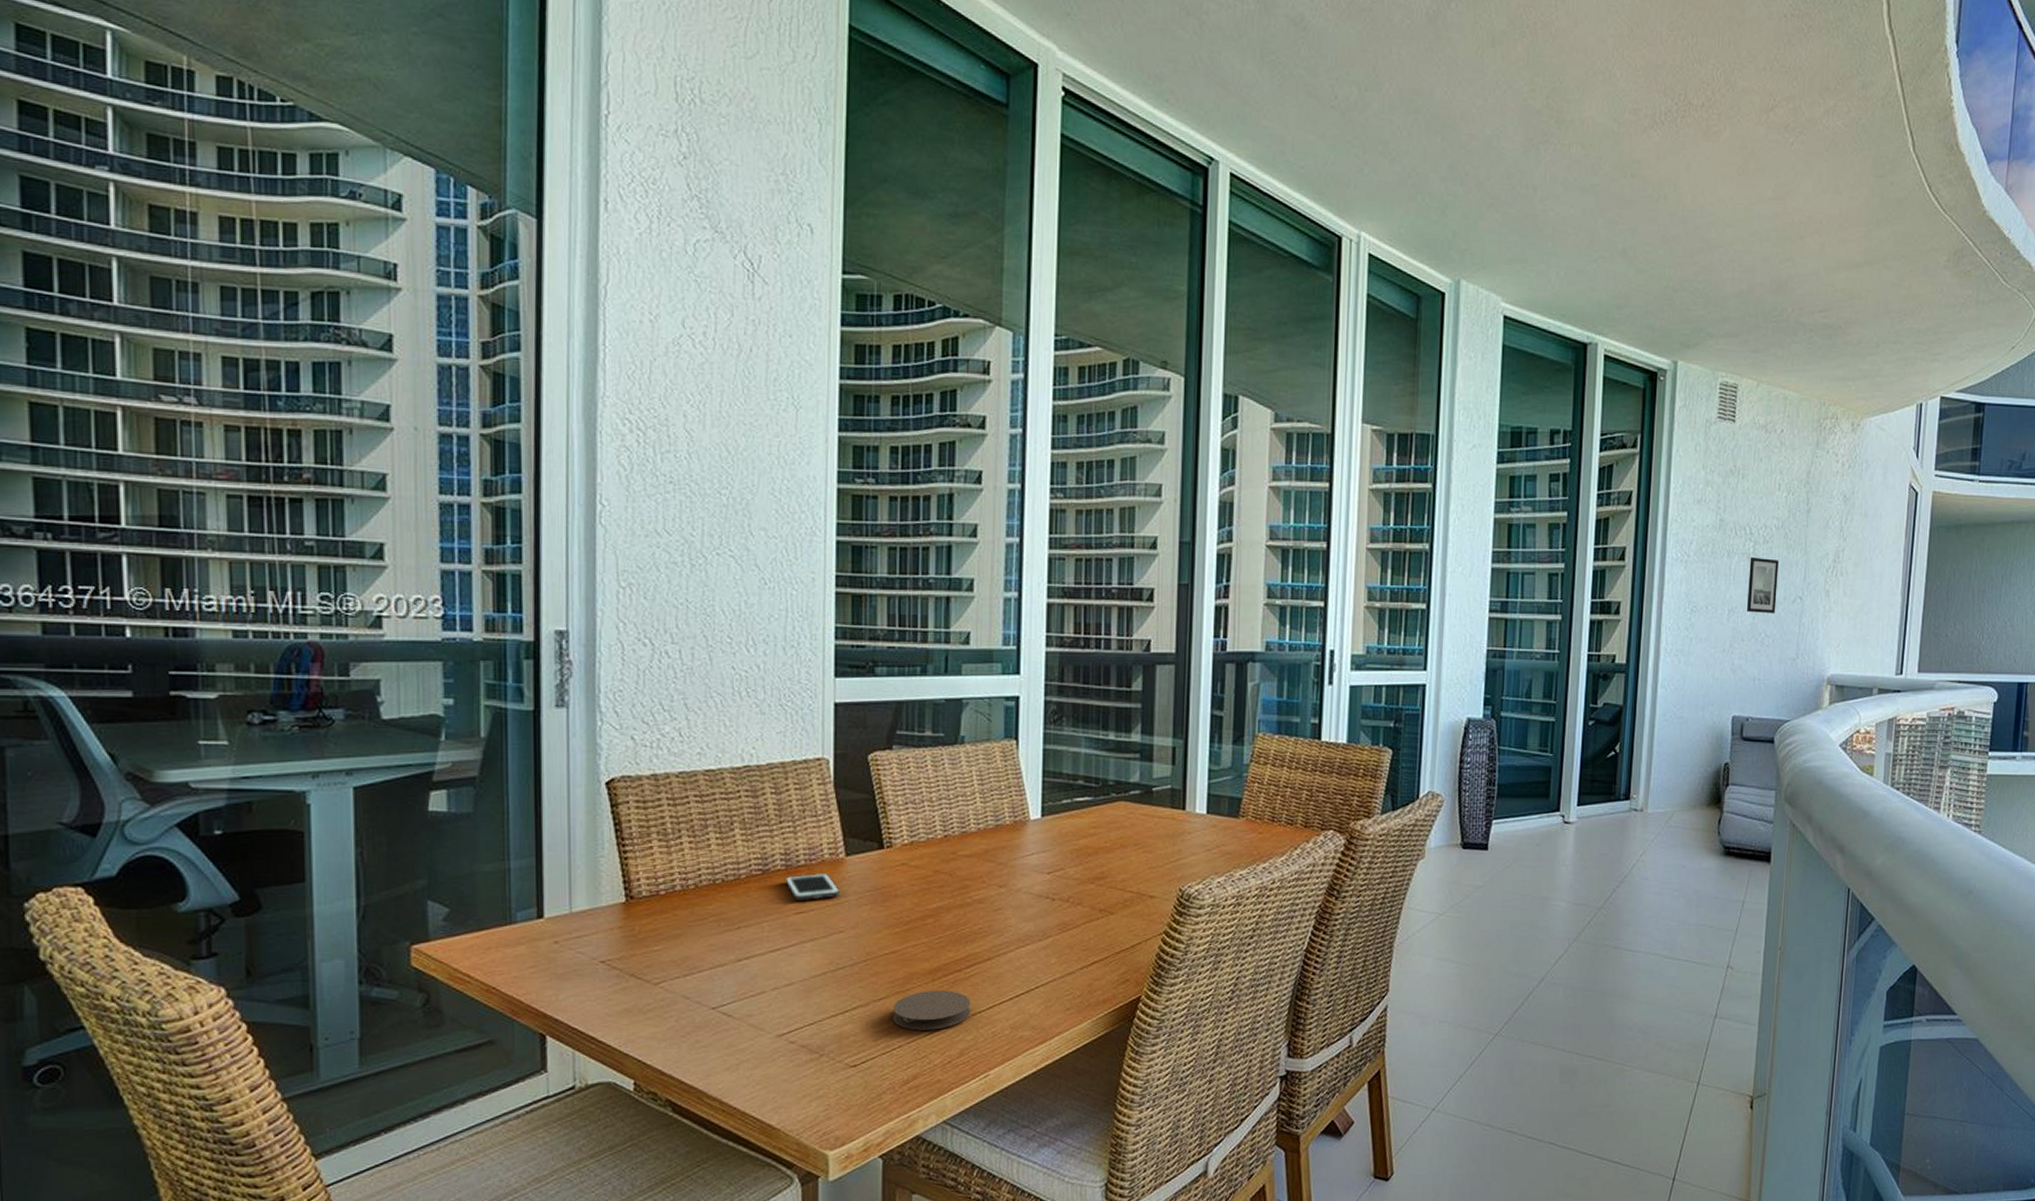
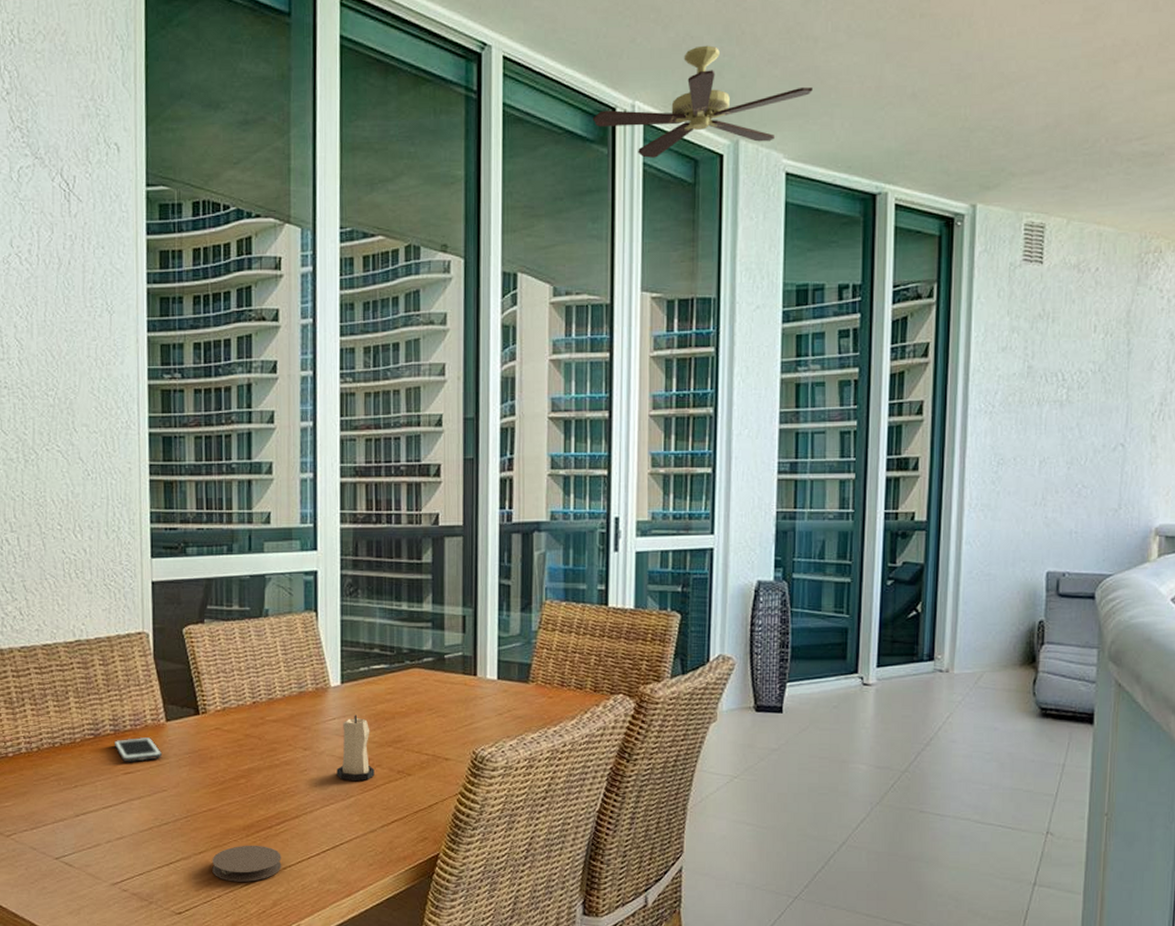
candle: none [1034,850,1075,921] -> present [336,715,375,782]
ceiling fan: none [1319,183,1531,290] -> present [593,45,813,158]
wall art: present [1747,556,1779,614] -> none [1061,404,1096,464]

